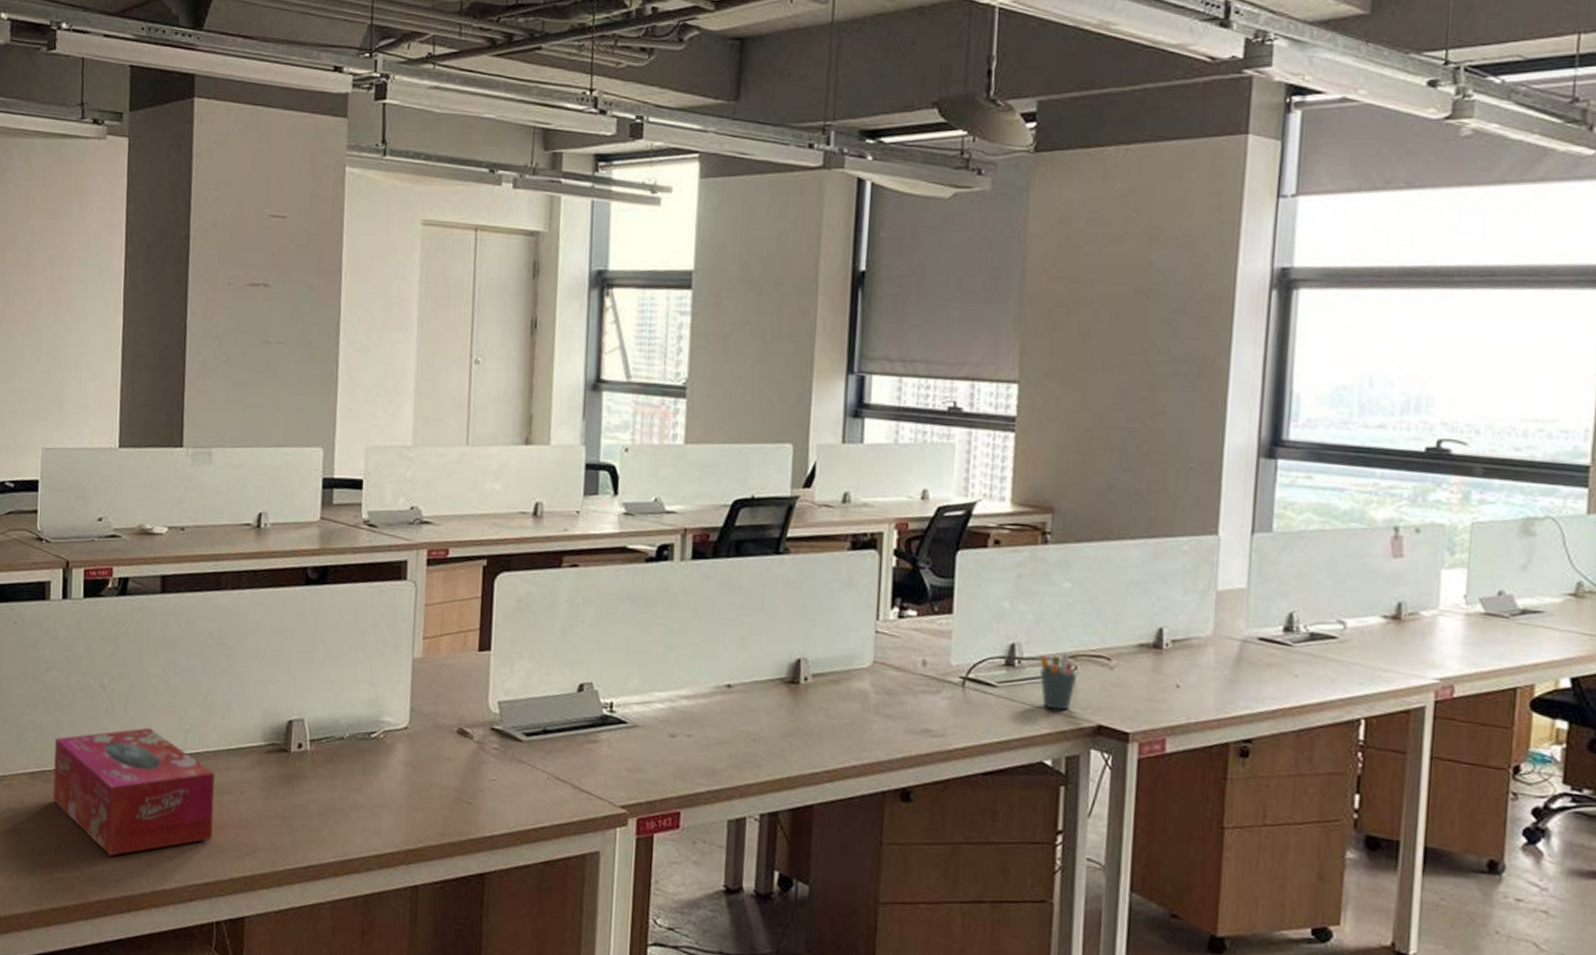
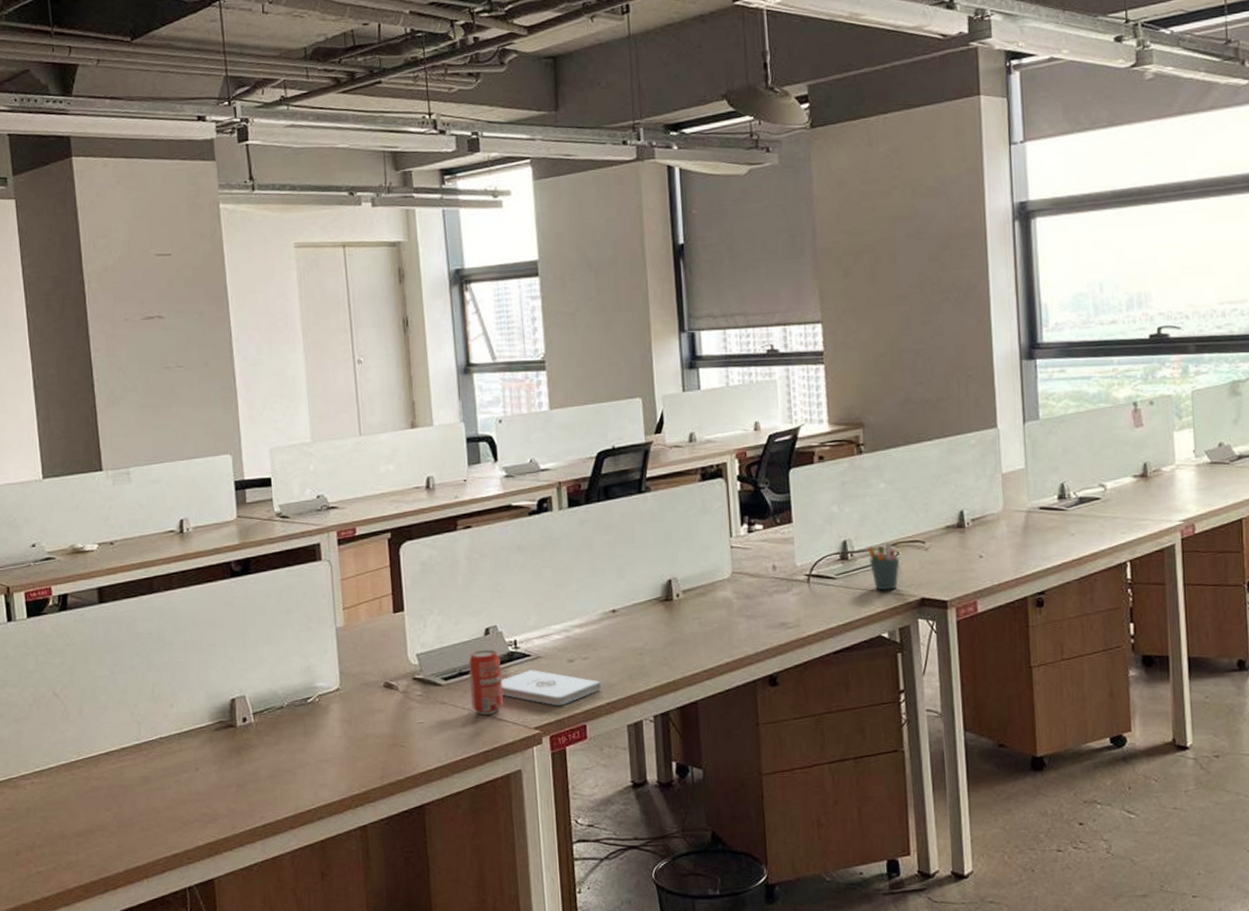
tissue box: present [52,727,216,856] -> none [17,725,175,845]
beverage can: none [553,707,592,783] -> present [468,649,504,715]
notepad: none [589,739,704,786] -> present [500,670,601,706]

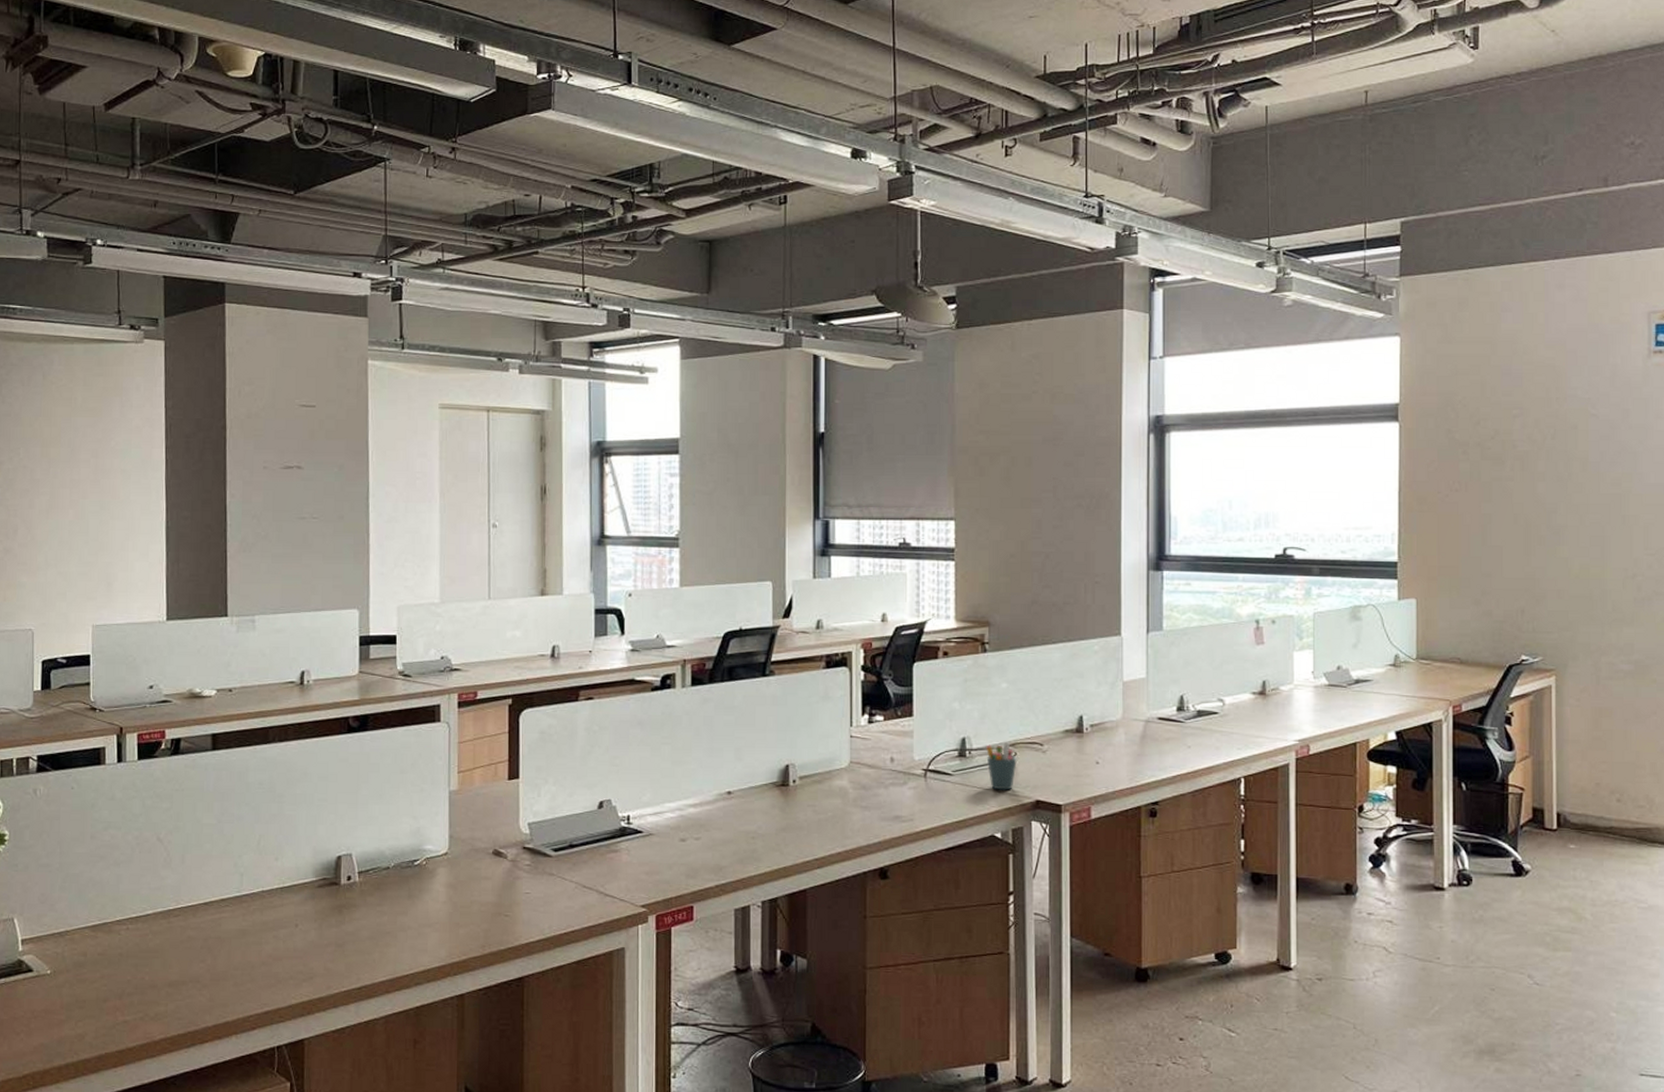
beverage can: present [468,649,504,715] -> none [579,823,613,889]
notepad: present [500,670,601,706] -> none [610,847,711,885]

